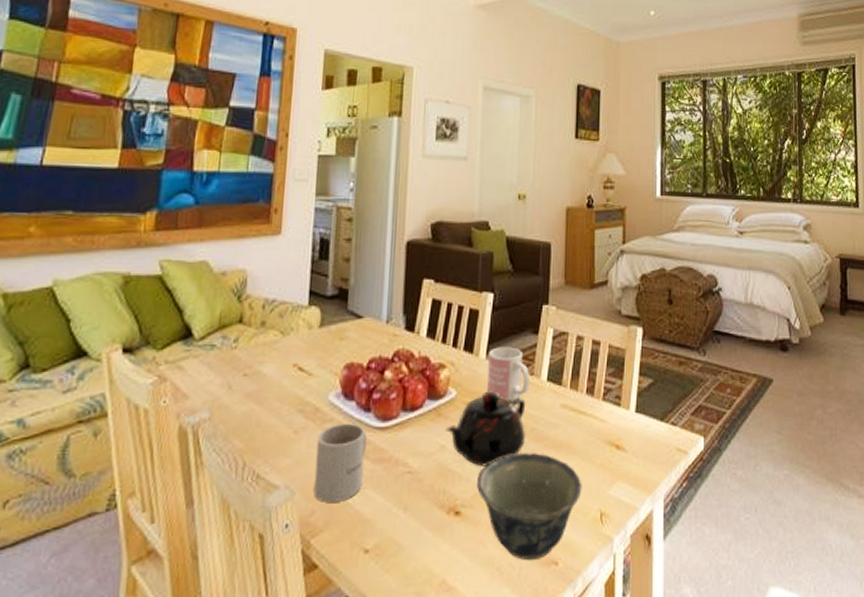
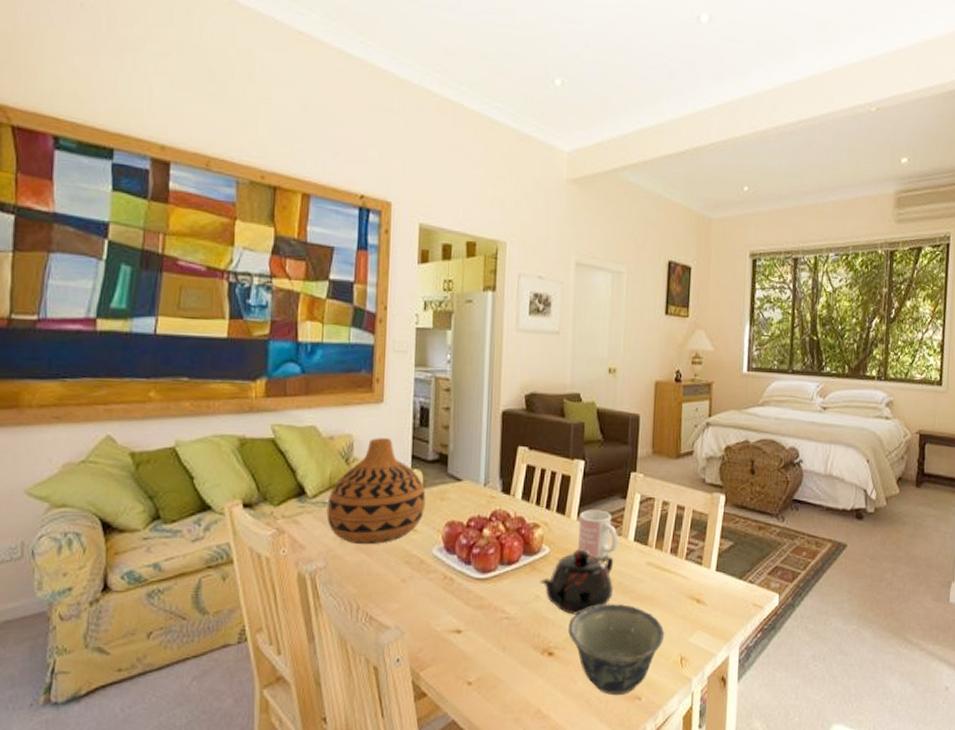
vase: none [214,273,324,392] -> present [326,438,426,545]
mug: present [314,423,367,502] -> none [421,574,468,641]

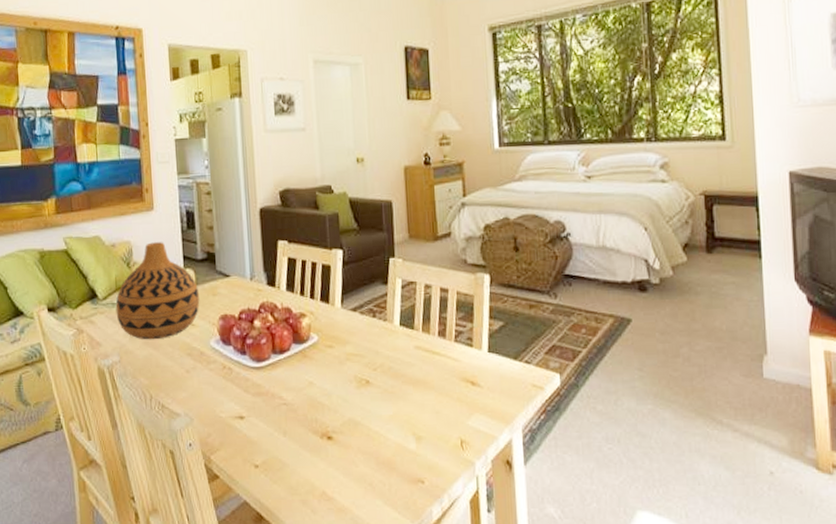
teapot: present [539,549,614,615] -> none [312,335,384,400]
bowl: present [569,604,665,696] -> none [344,388,442,479]
mug: present [578,510,618,558] -> none [343,297,384,344]

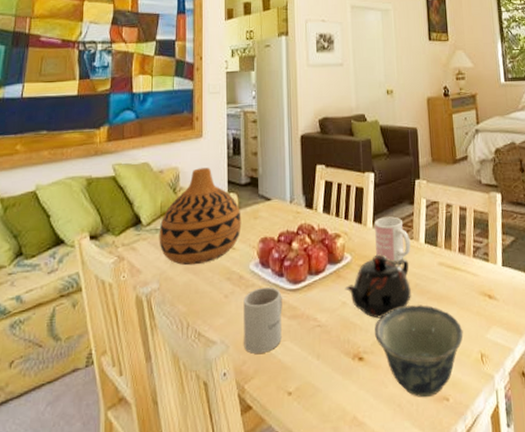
mug: none [205,363,247,427] -> present [243,286,282,354]
teapot: none [312,335,384,400] -> present [345,254,411,319]
mug: none [343,297,384,344] -> present [375,216,411,262]
bowl: none [344,388,442,479] -> present [375,305,464,398]

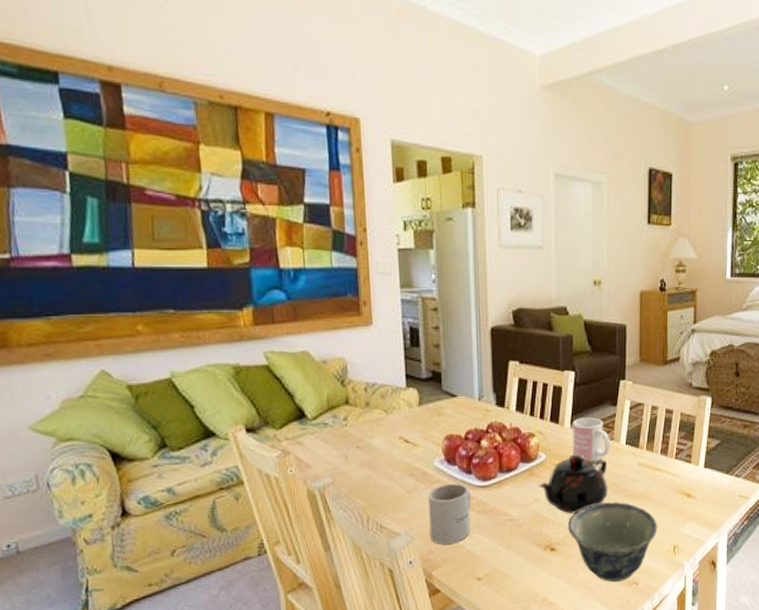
vase: present [159,168,242,266] -> none [327,359,424,461]

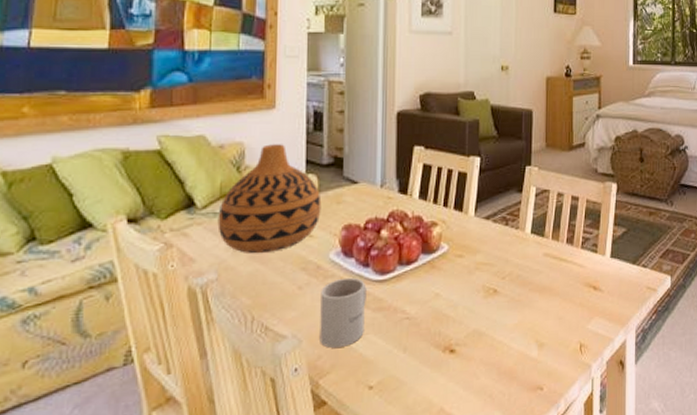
vase: none [327,359,424,461] -> present [217,144,322,254]
teapot: present [538,454,608,514] -> none [439,244,512,311]
bowl: present [568,502,658,583] -> none [469,296,564,388]
mug: present [573,417,610,462] -> none [477,205,515,253]

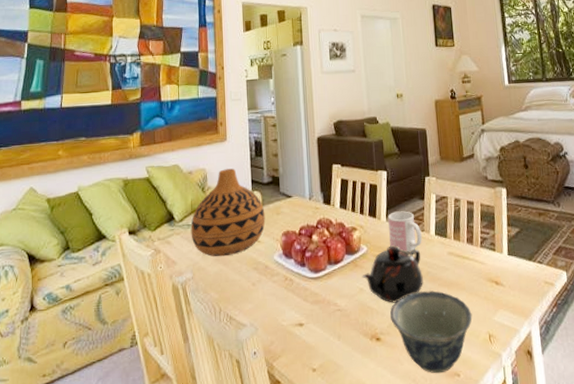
mug: present [320,277,367,348] -> none [269,275,305,335]
teapot: none [439,244,512,311] -> present [362,245,423,303]
bowl: none [469,296,564,388] -> present [390,291,473,374]
mug: none [477,205,515,253] -> present [388,211,422,252]

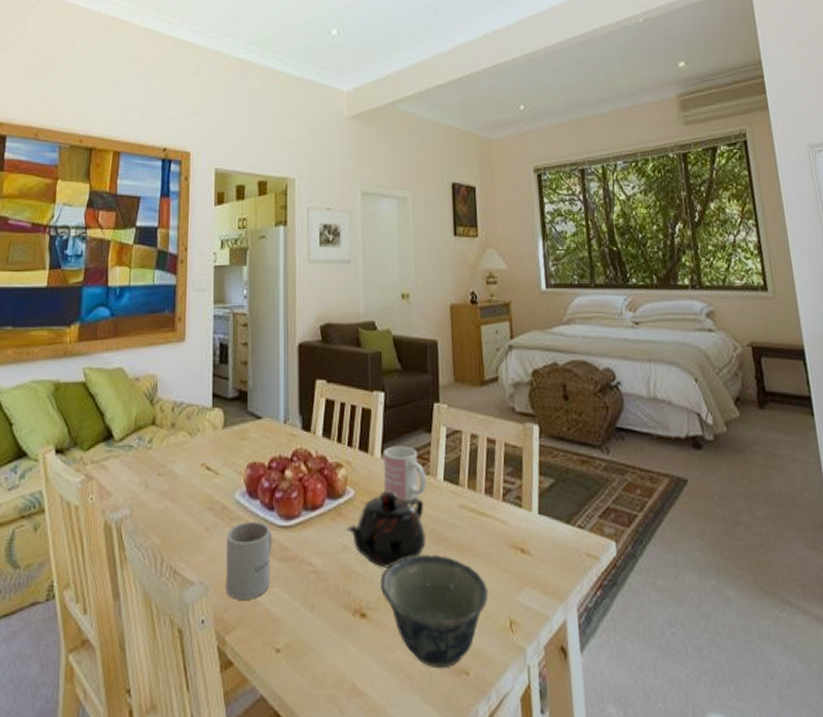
vase: present [190,168,266,257] -> none [132,377,227,491]
mug: none [269,275,305,335] -> present [226,521,272,599]

